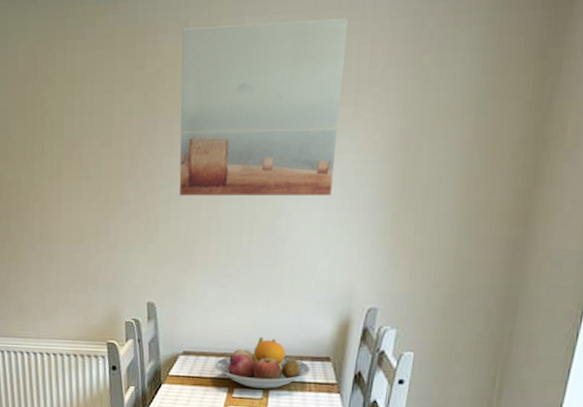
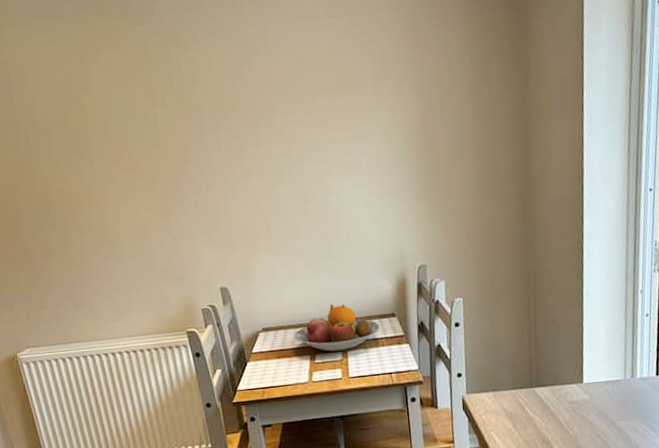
wall art: present [179,17,349,196] -> none [212,22,370,186]

